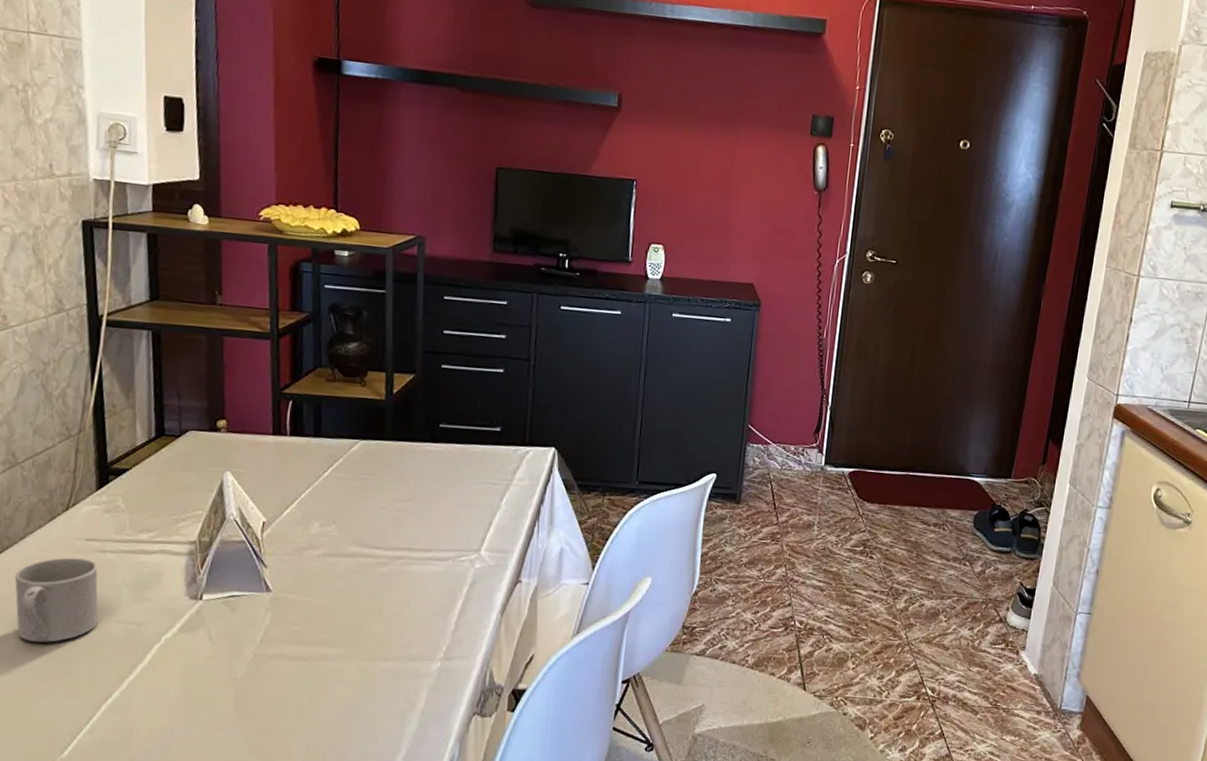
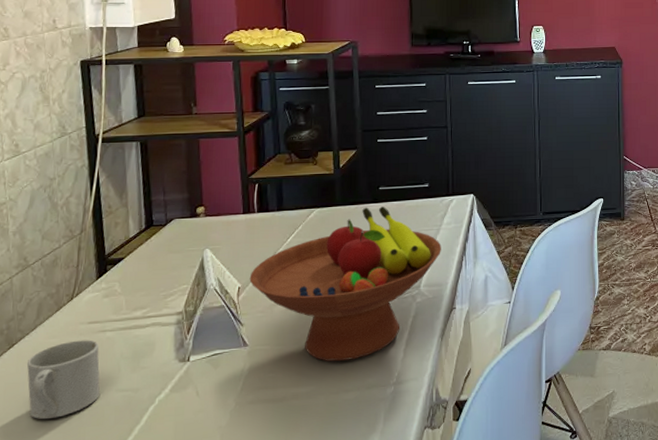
fruit bowl: none [276,446,511,625] -> present [249,206,441,362]

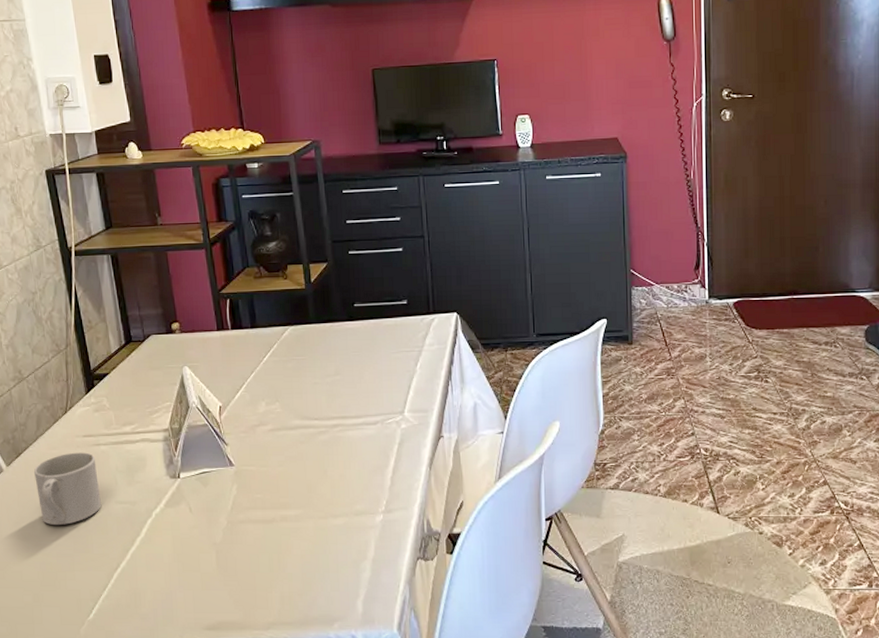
fruit bowl: present [249,206,441,362] -> none [229,325,425,486]

